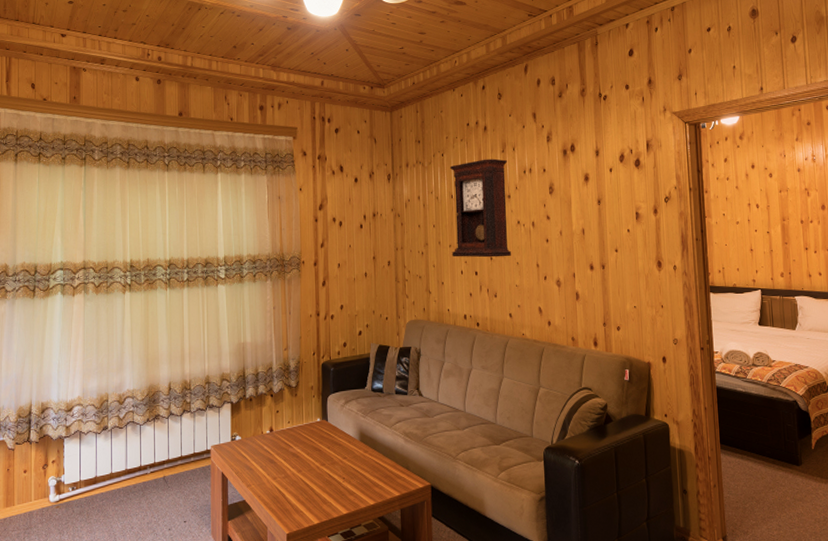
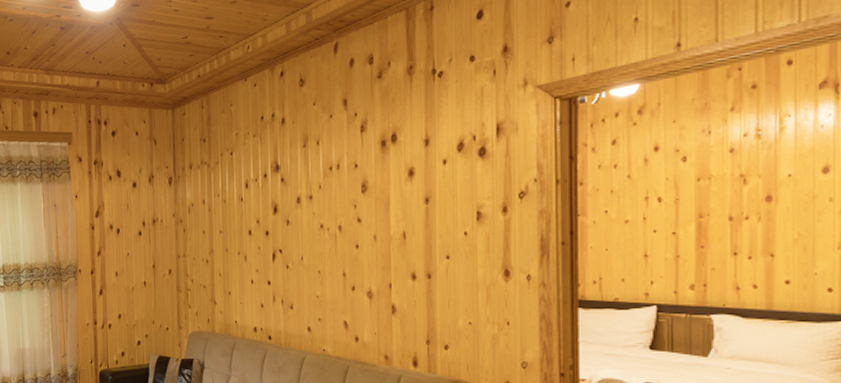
pendulum clock: present [449,158,511,258] -> none [239,155,311,266]

